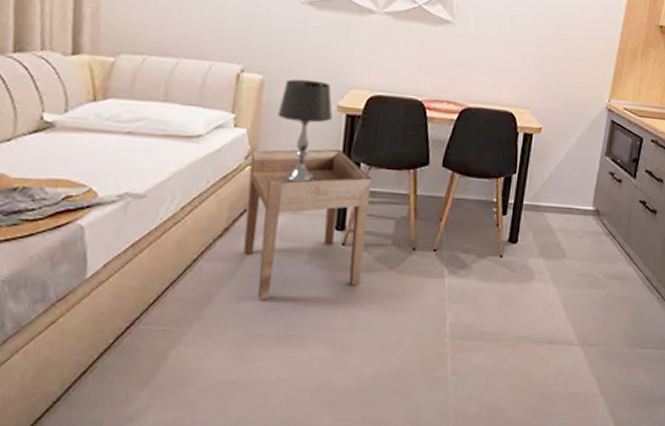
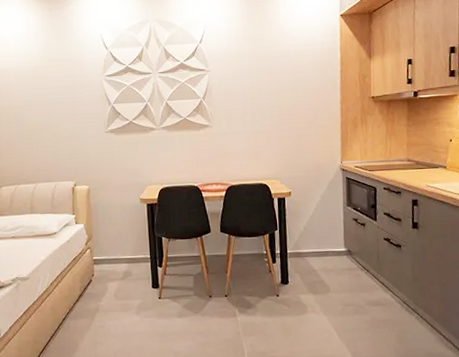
side table: present [243,149,372,300] -> none [88,229,176,344]
table lamp: present [277,79,333,183] -> none [102,183,137,257]

